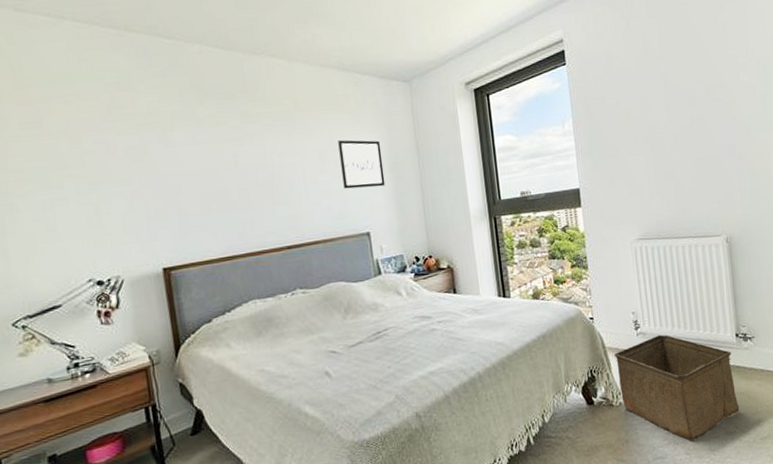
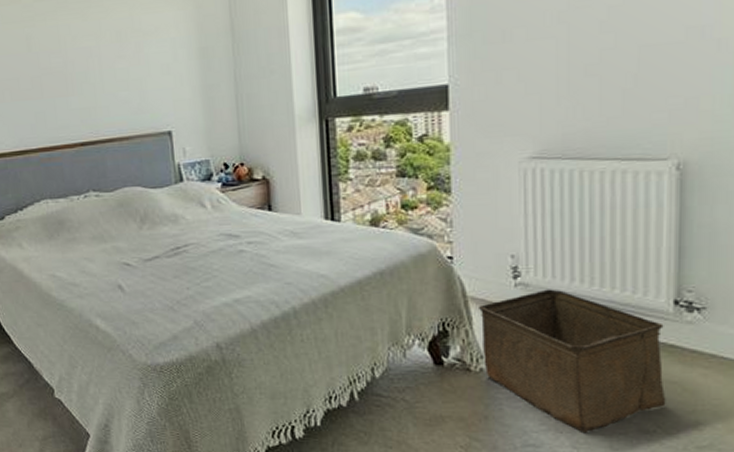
wall art: present [338,140,385,189] -> none [138,19,192,79]

